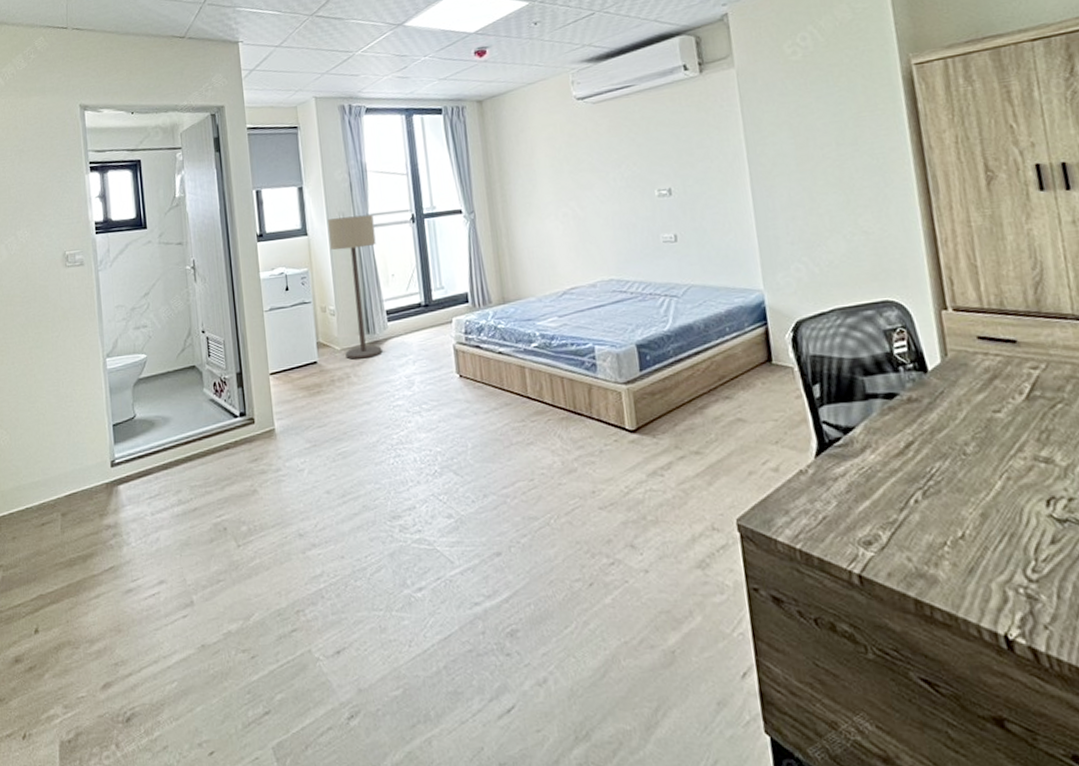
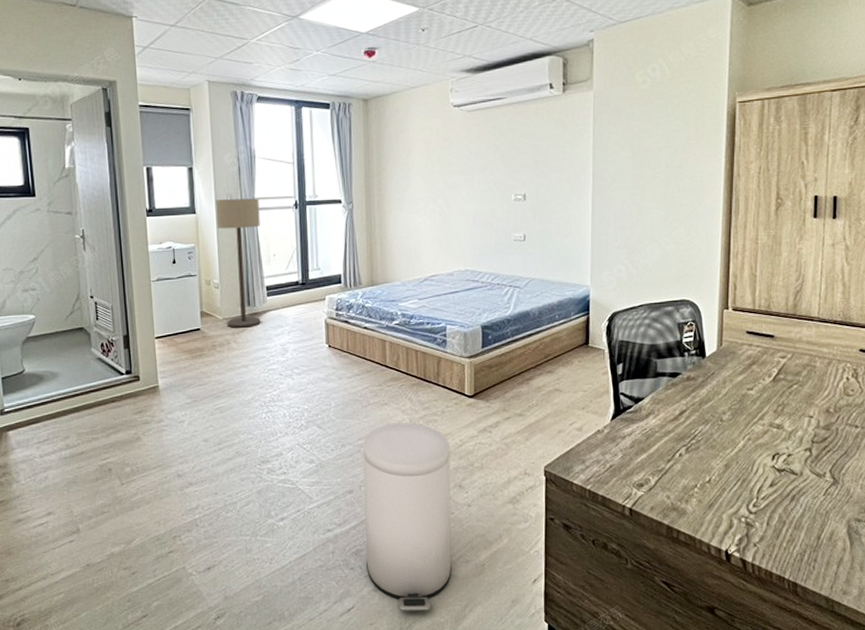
pedal bin: none [507,466,634,716] -> present [362,423,452,612]

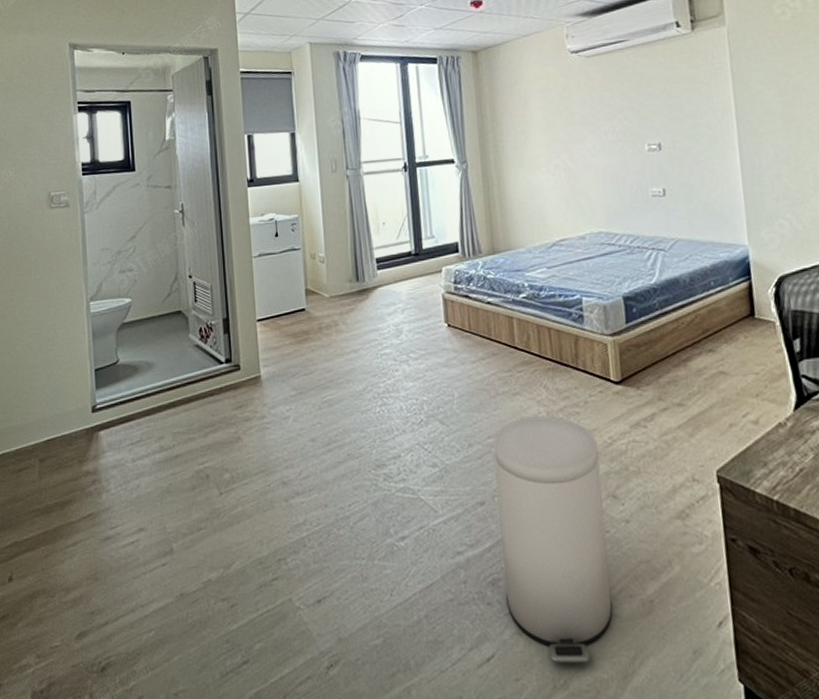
floor lamp: present [216,198,261,328] -> none [319,162,371,307]

